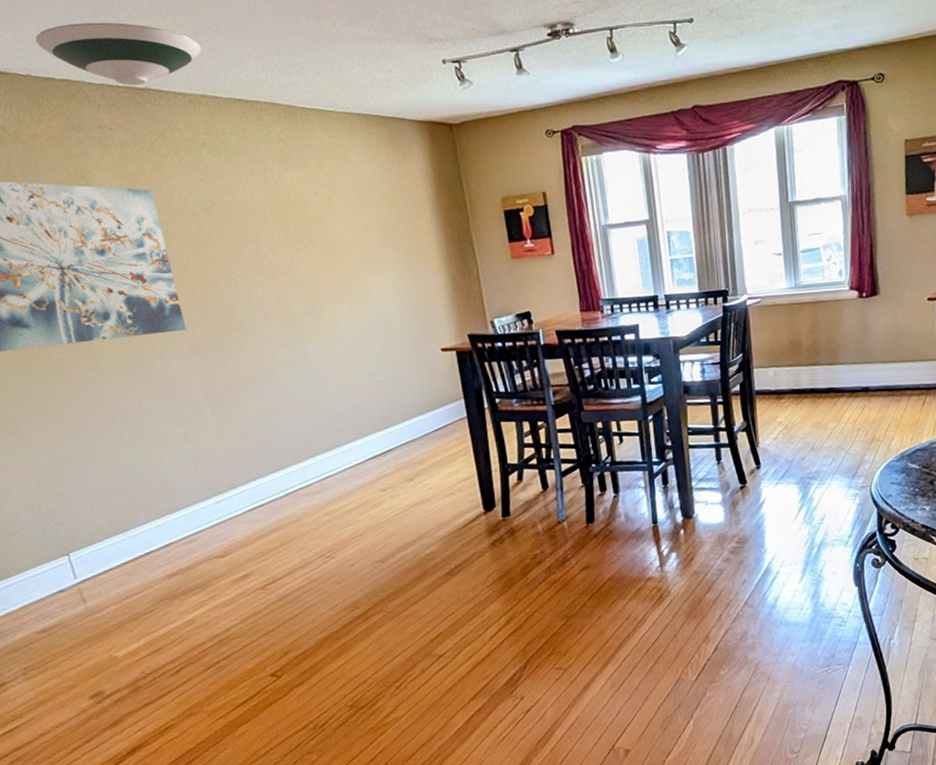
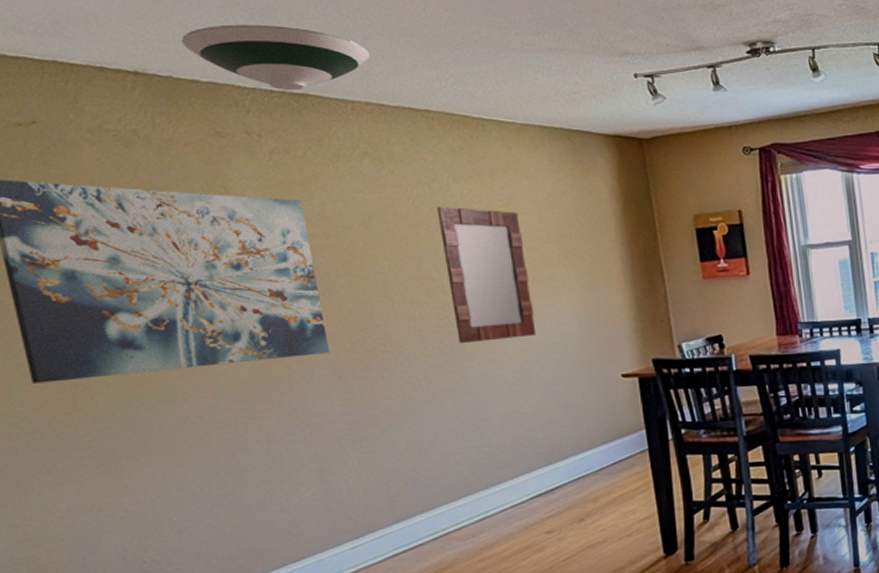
home mirror: none [270,193,364,321] -> present [437,206,536,344]

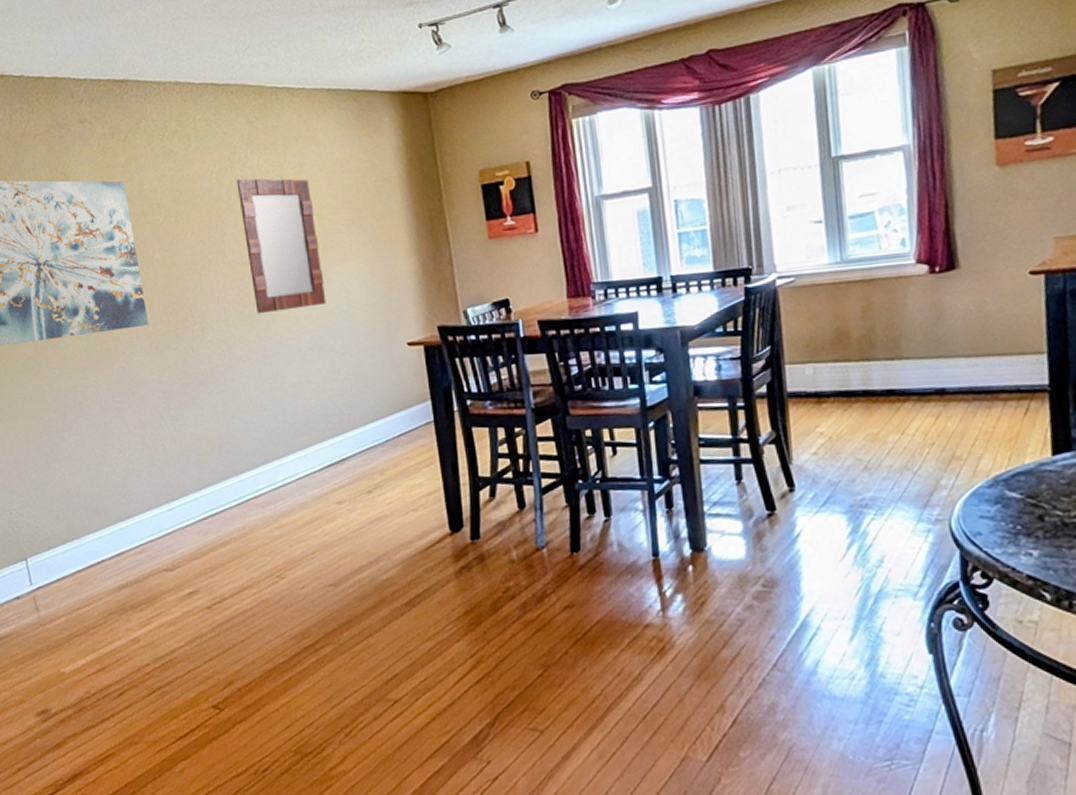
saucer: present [182,24,371,91] -> none [30,17,179,78]

